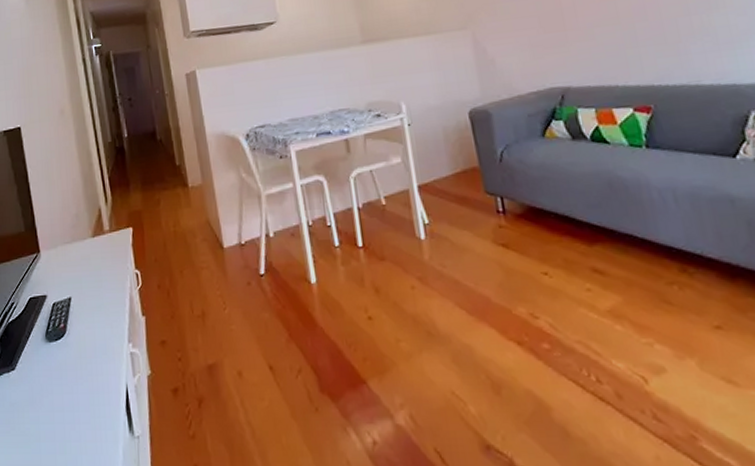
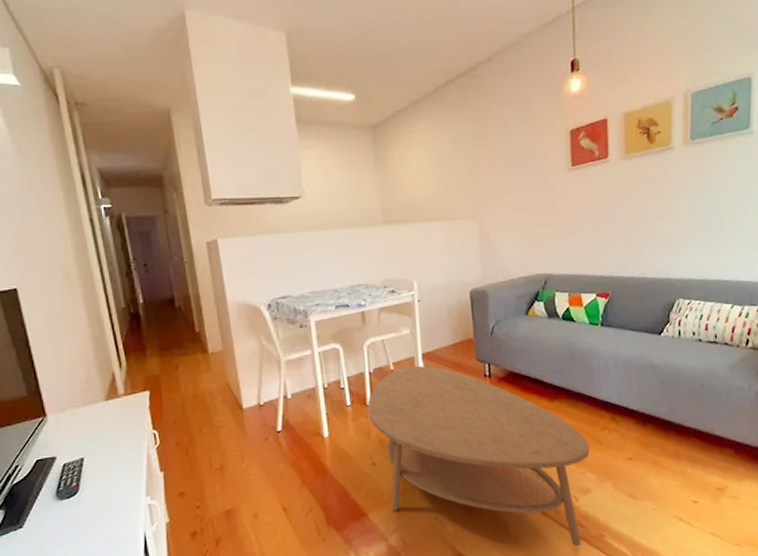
coffee table: none [358,199,663,449] -> present [367,365,590,546]

